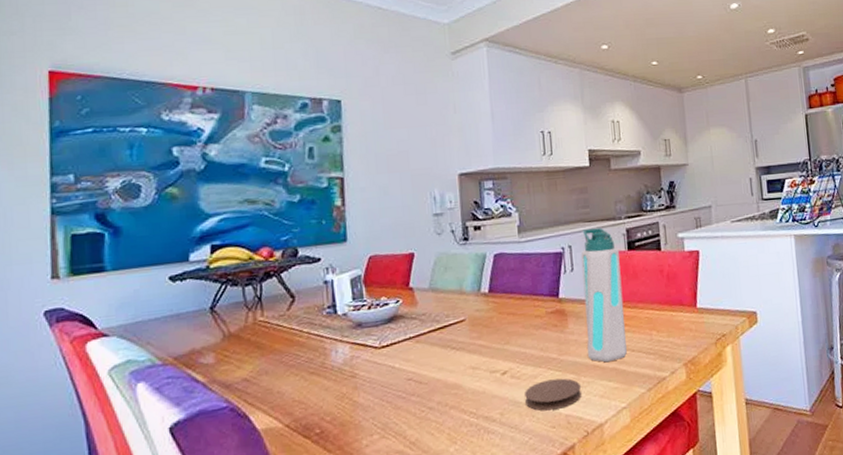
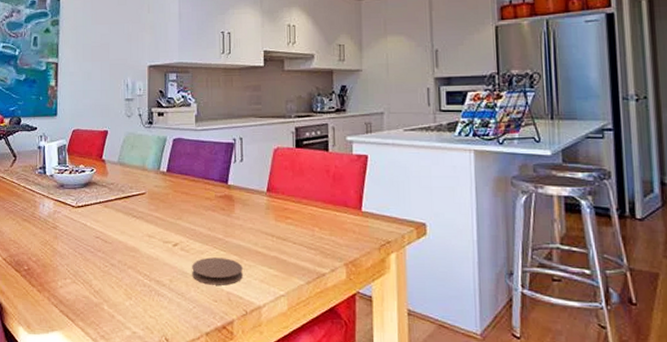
water bottle: present [581,228,628,363] -> none [250,124,290,250]

